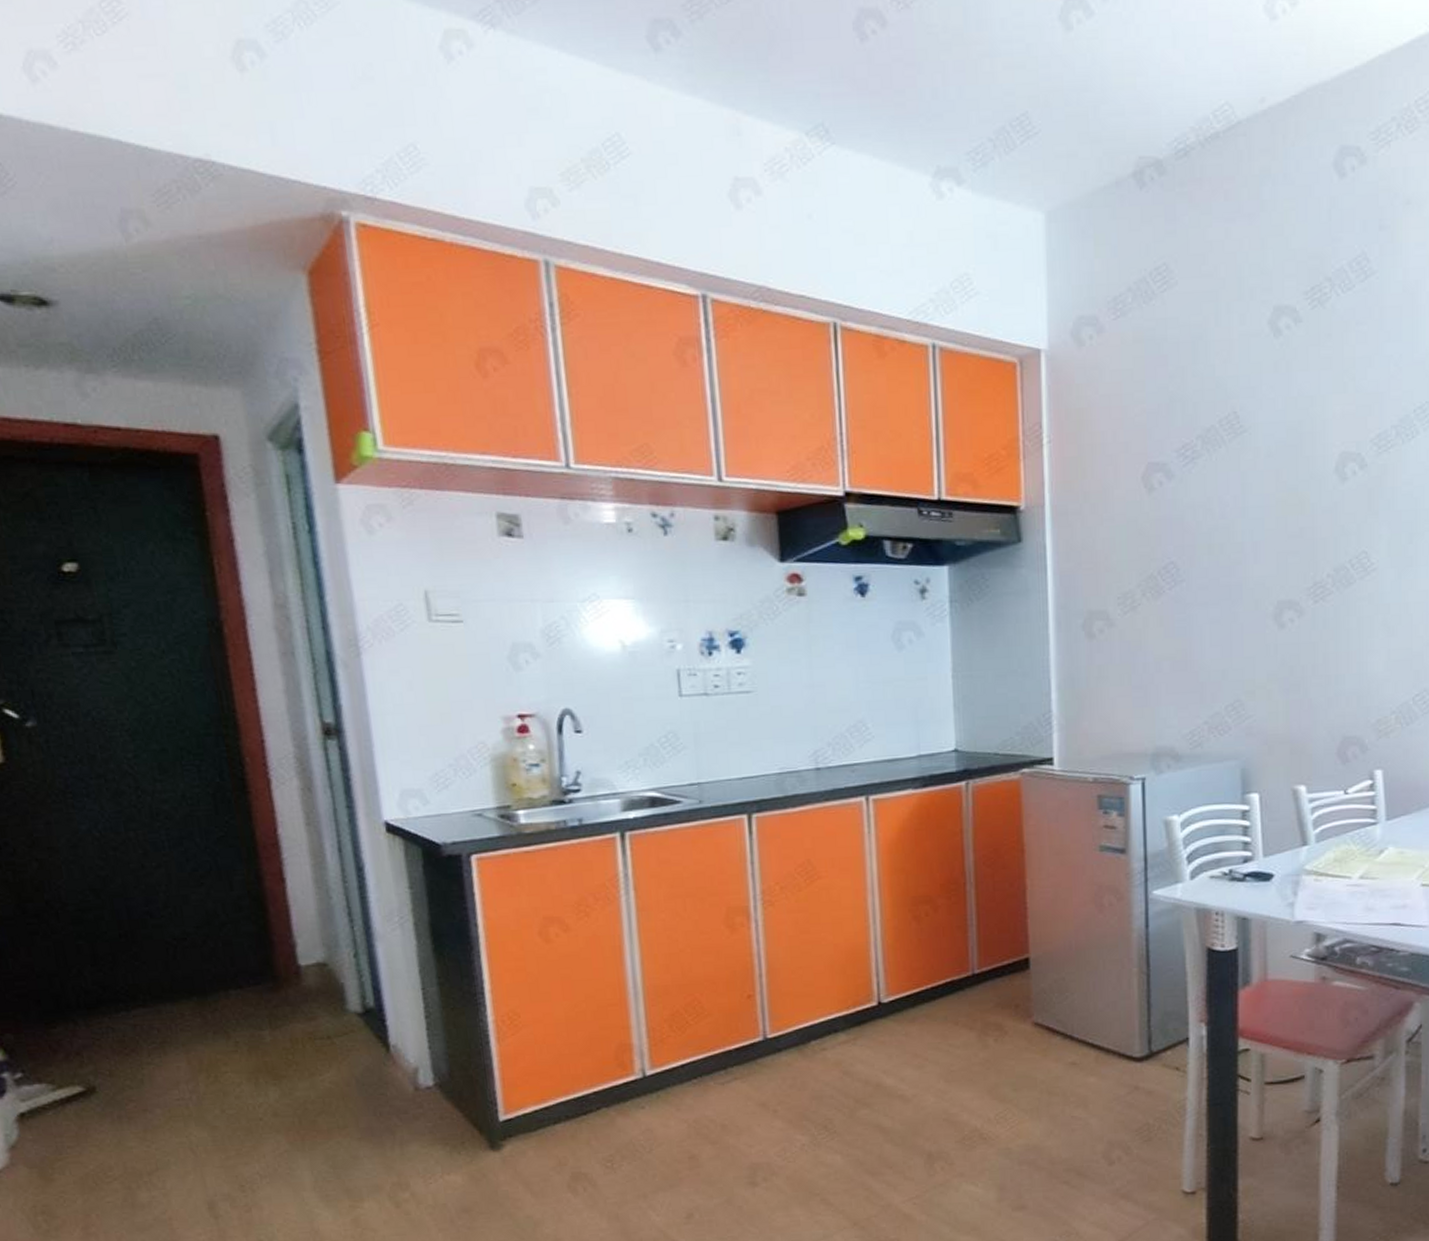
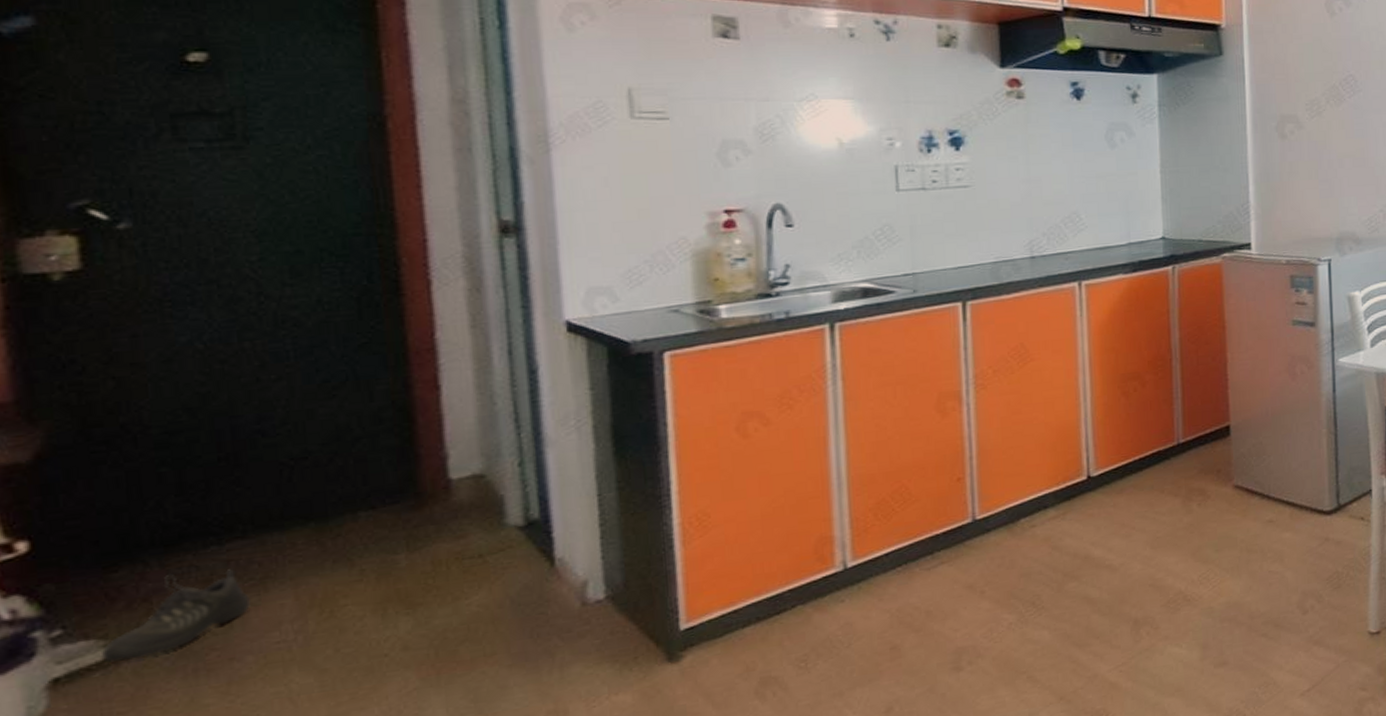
shoe: none [51,1032,155,1104] -> present [100,569,250,663]

